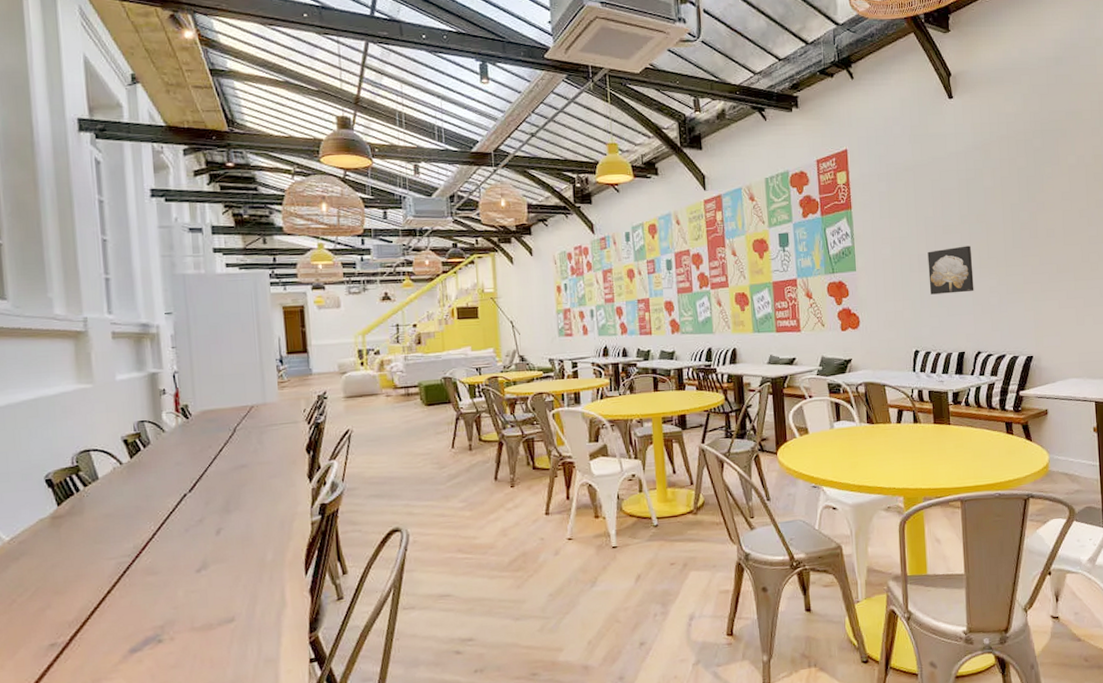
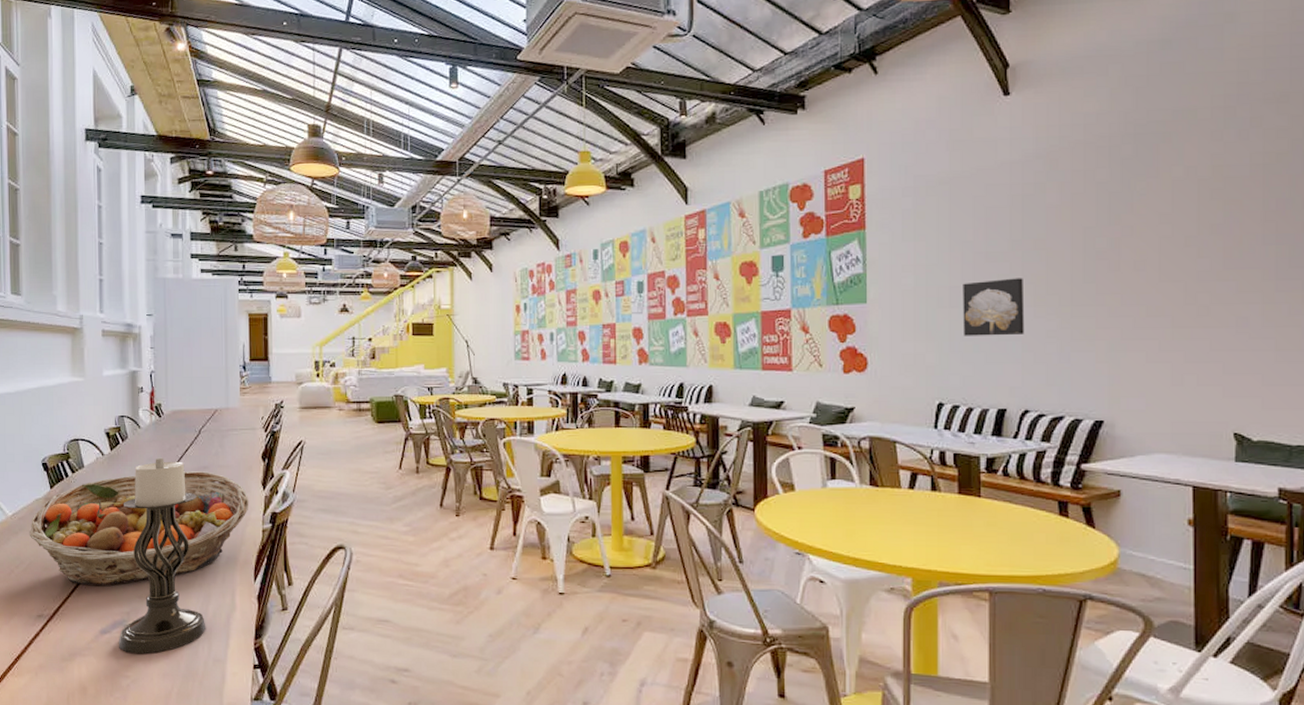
fruit basket: none [33,470,295,605] -> present [29,471,249,586]
candle holder: none [148,460,255,668] -> present [119,457,206,654]

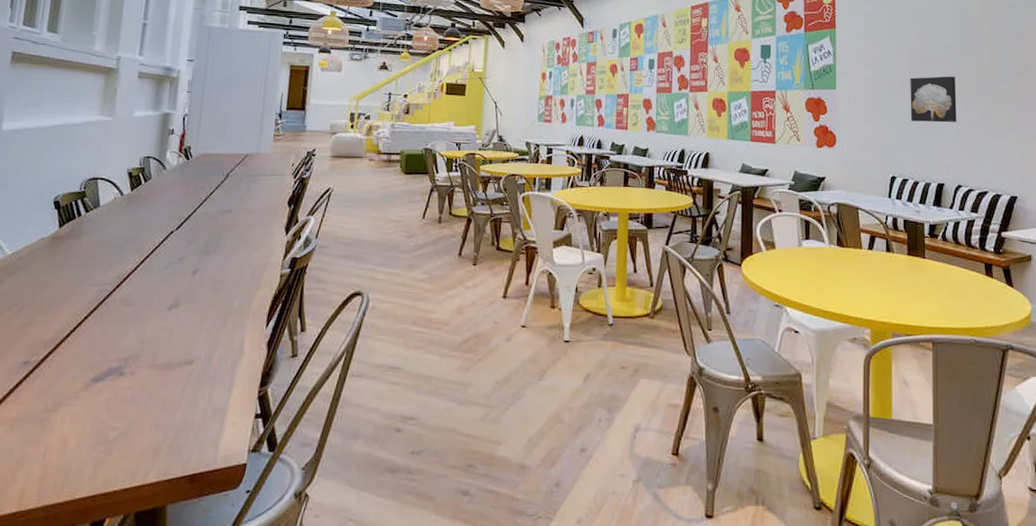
fruit basket: present [29,471,249,586] -> none [27,214,270,331]
candle holder: present [119,457,206,654] -> none [111,199,216,404]

